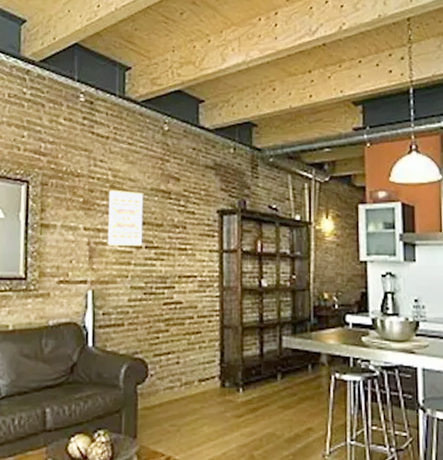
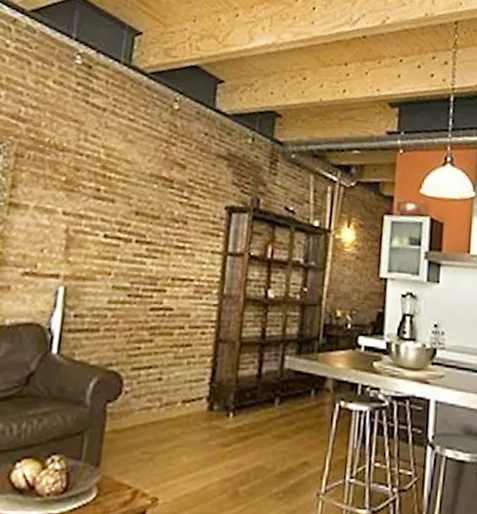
wall art: present [107,189,144,247] -> none [89,169,141,240]

